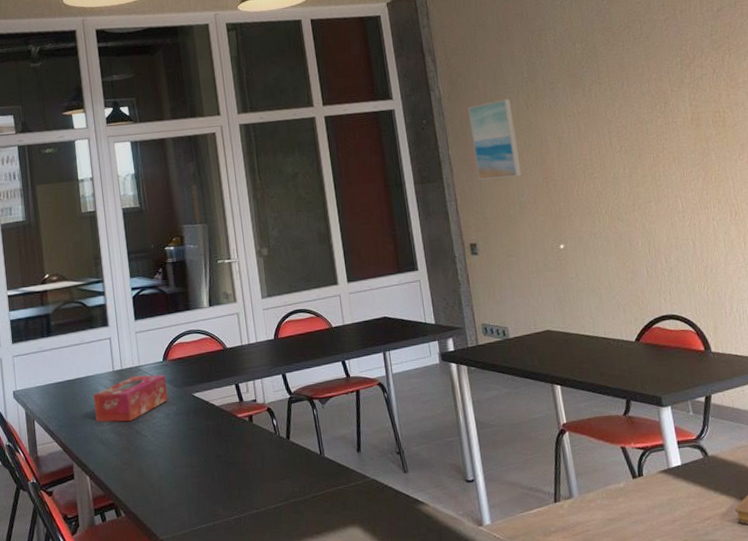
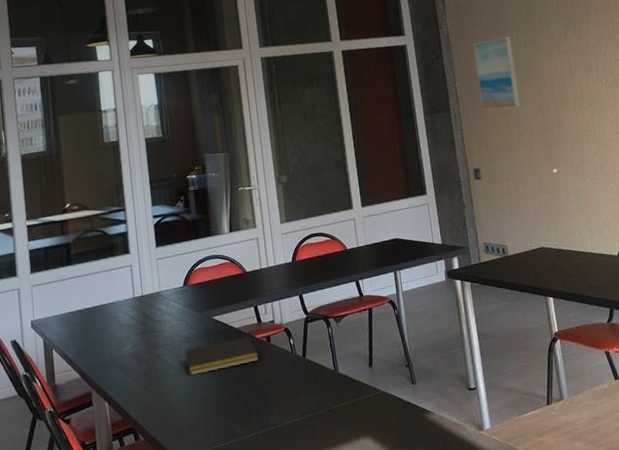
tissue box: present [93,375,169,422] -> none [113,300,189,348]
notepad: none [164,414,240,453] -> present [184,335,258,375]

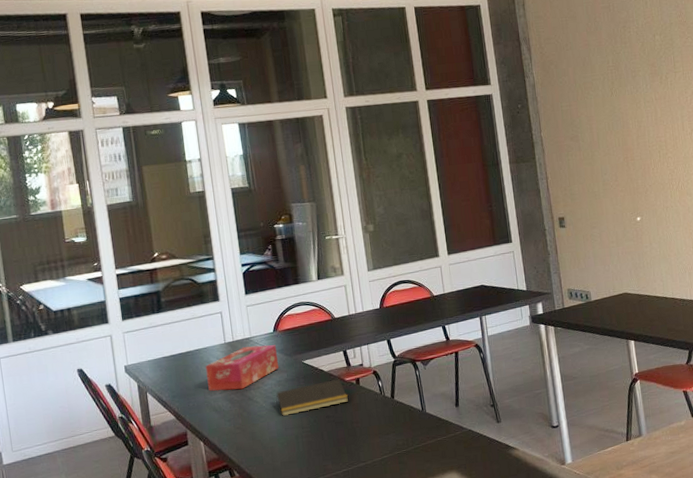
tissue box: none [113,300,189,348] -> present [205,345,279,391]
wall art: present [472,36,521,110] -> none [558,85,606,160]

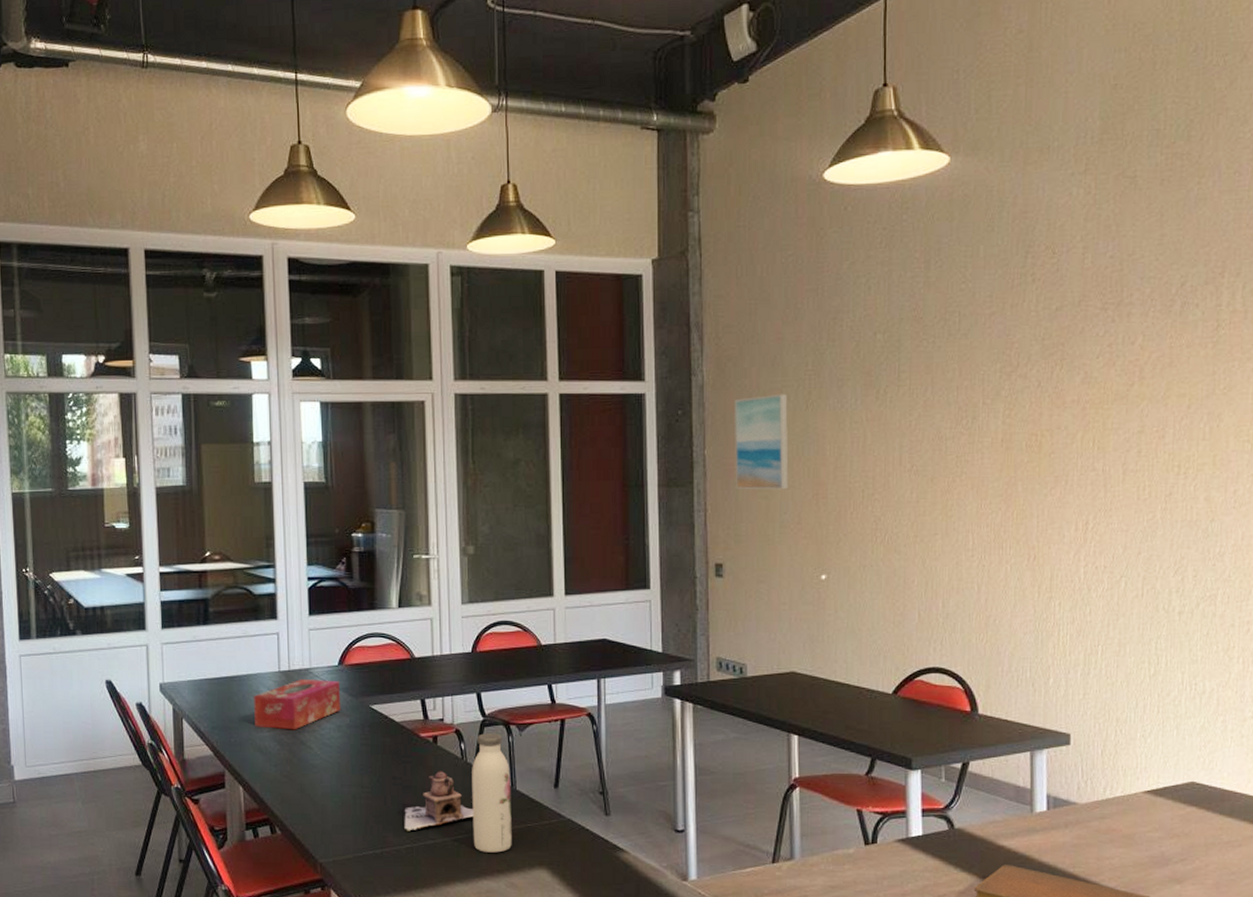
notepad: present [276,378,348,416] -> none [333,732,421,769]
teapot: none [338,405,395,459] -> present [404,770,474,831]
water bottle: none [389,370,427,466] -> present [472,733,512,853]
wall art: none [558,85,606,160] -> present [734,393,789,490]

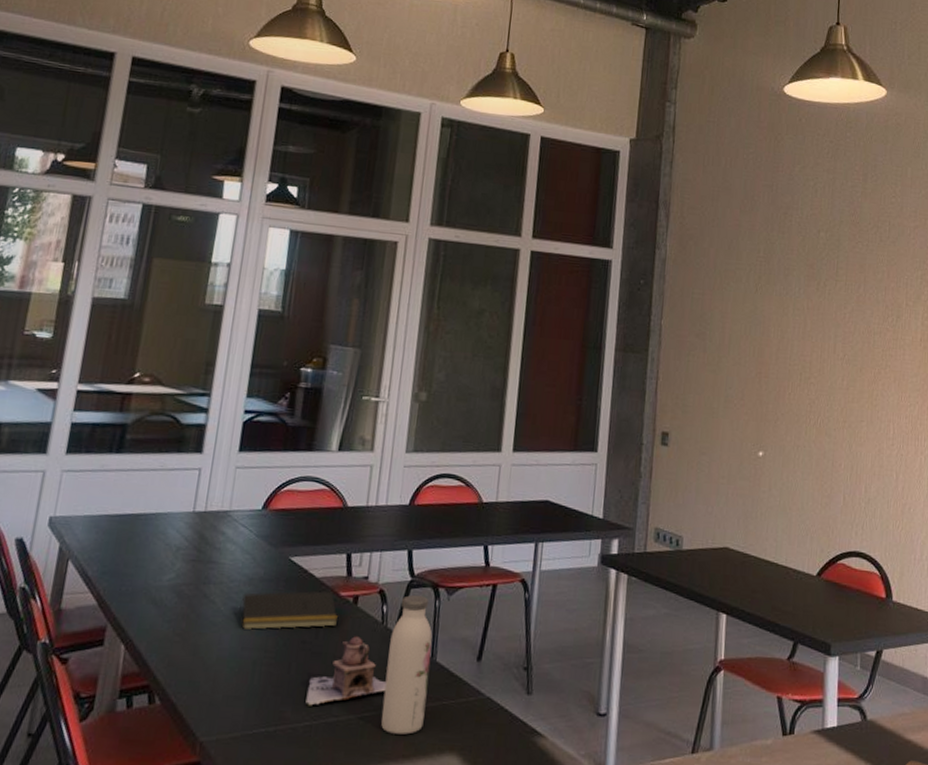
tissue box: present [254,679,341,730] -> none [153,522,260,581]
notepad: none [333,732,421,769] -> present [239,590,338,630]
wall art: present [734,393,789,490] -> none [687,275,740,366]

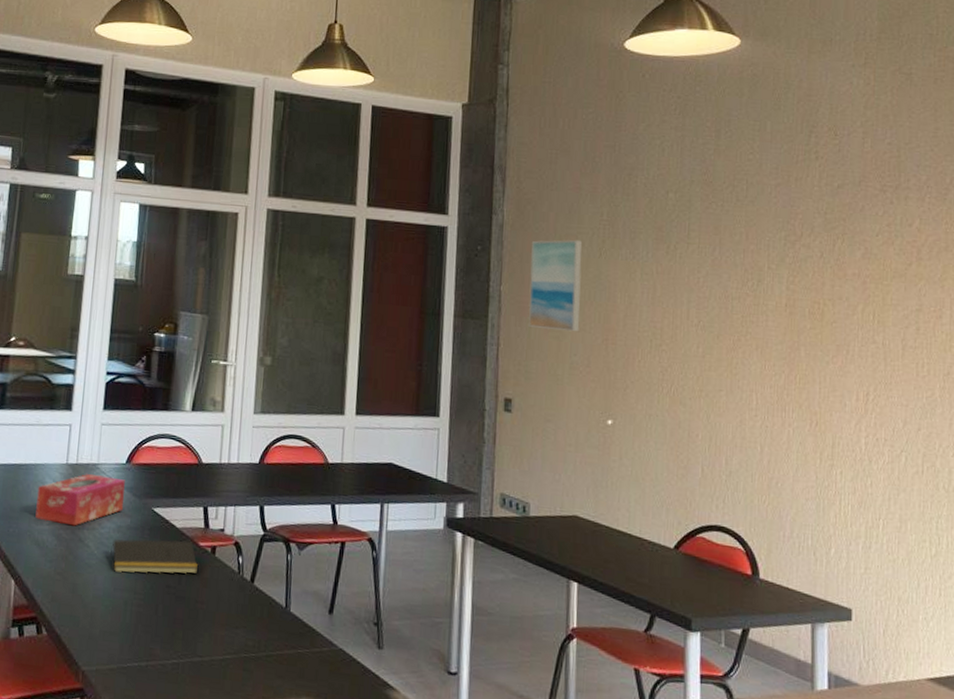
tissue box: none [153,522,260,581] -> present [35,474,125,526]
teapot: present [305,635,387,706] -> none [172,582,245,646]
water bottle: present [381,595,433,735] -> none [241,548,286,678]
wall art: none [687,275,740,366] -> present [528,239,583,332]

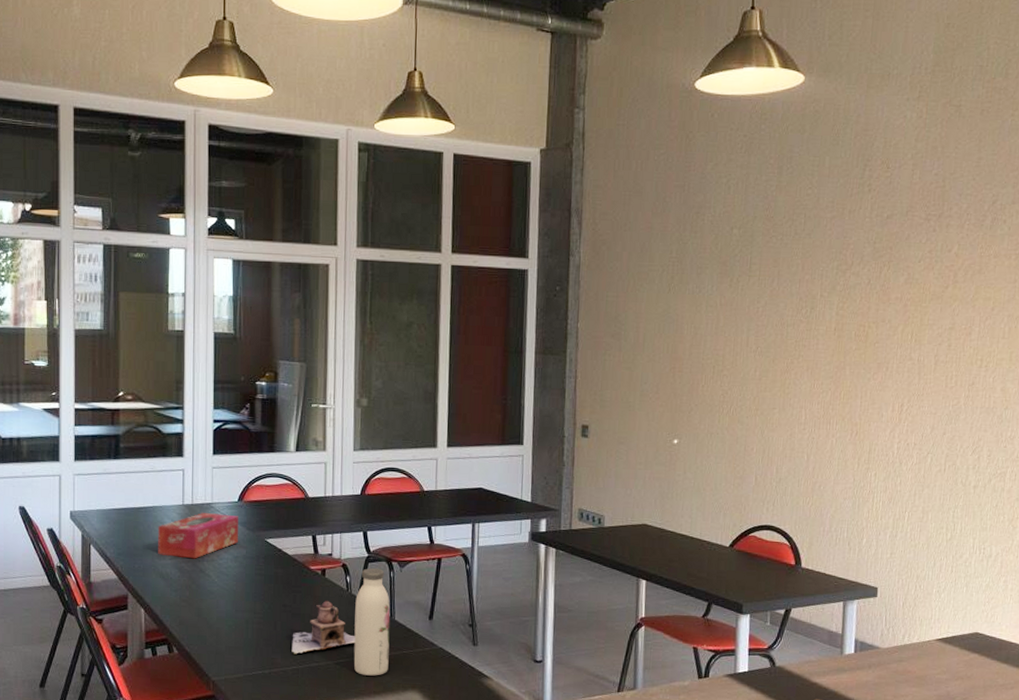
notepad: present [110,538,198,575] -> none [230,565,310,597]
teapot: none [172,582,245,646] -> present [291,600,355,654]
water bottle: none [241,548,286,678] -> present [353,568,390,676]
wall art: present [528,239,583,332] -> none [603,276,653,363]

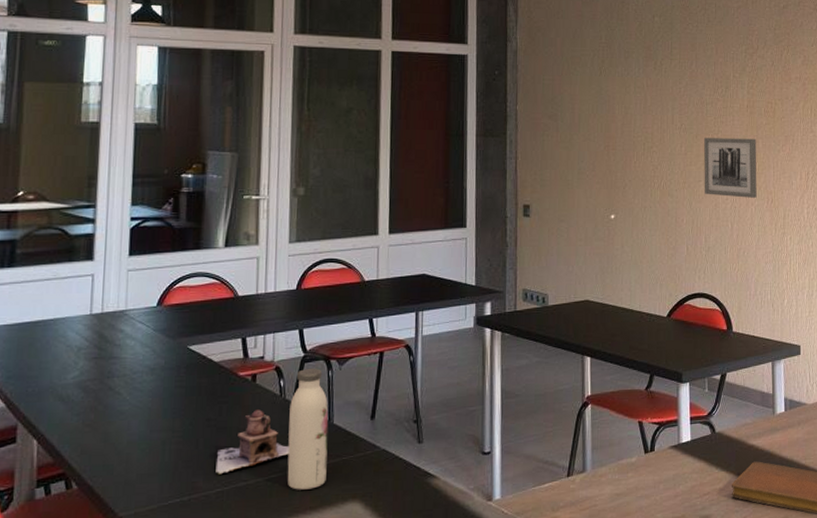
tissue box: present [158,513,239,559] -> none [57,321,157,376]
wall art: none [778,362,843,429] -> present [703,138,757,198]

